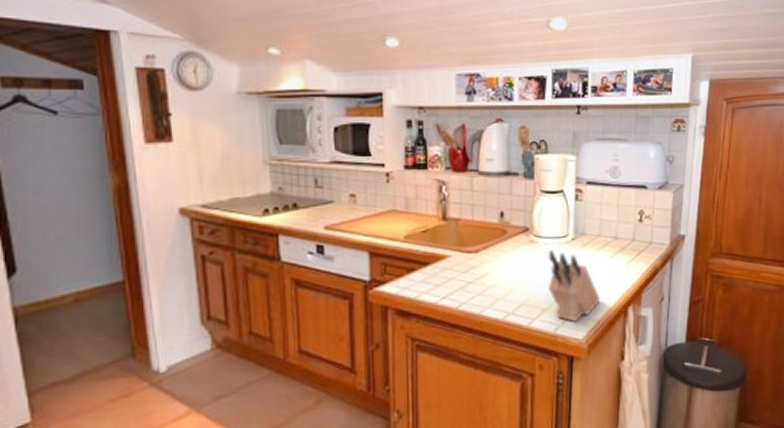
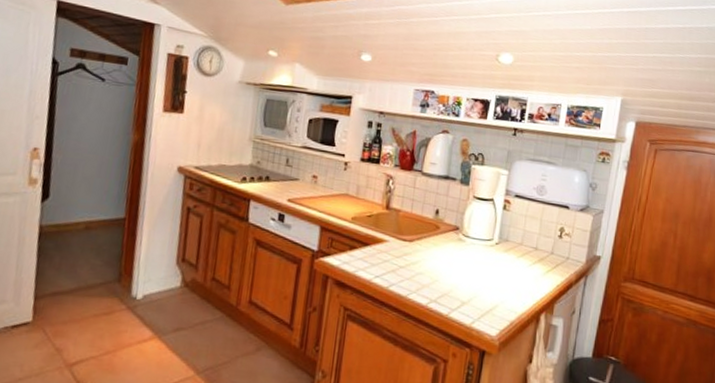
knife block: present [547,250,601,322] -> none [469,250,516,319]

